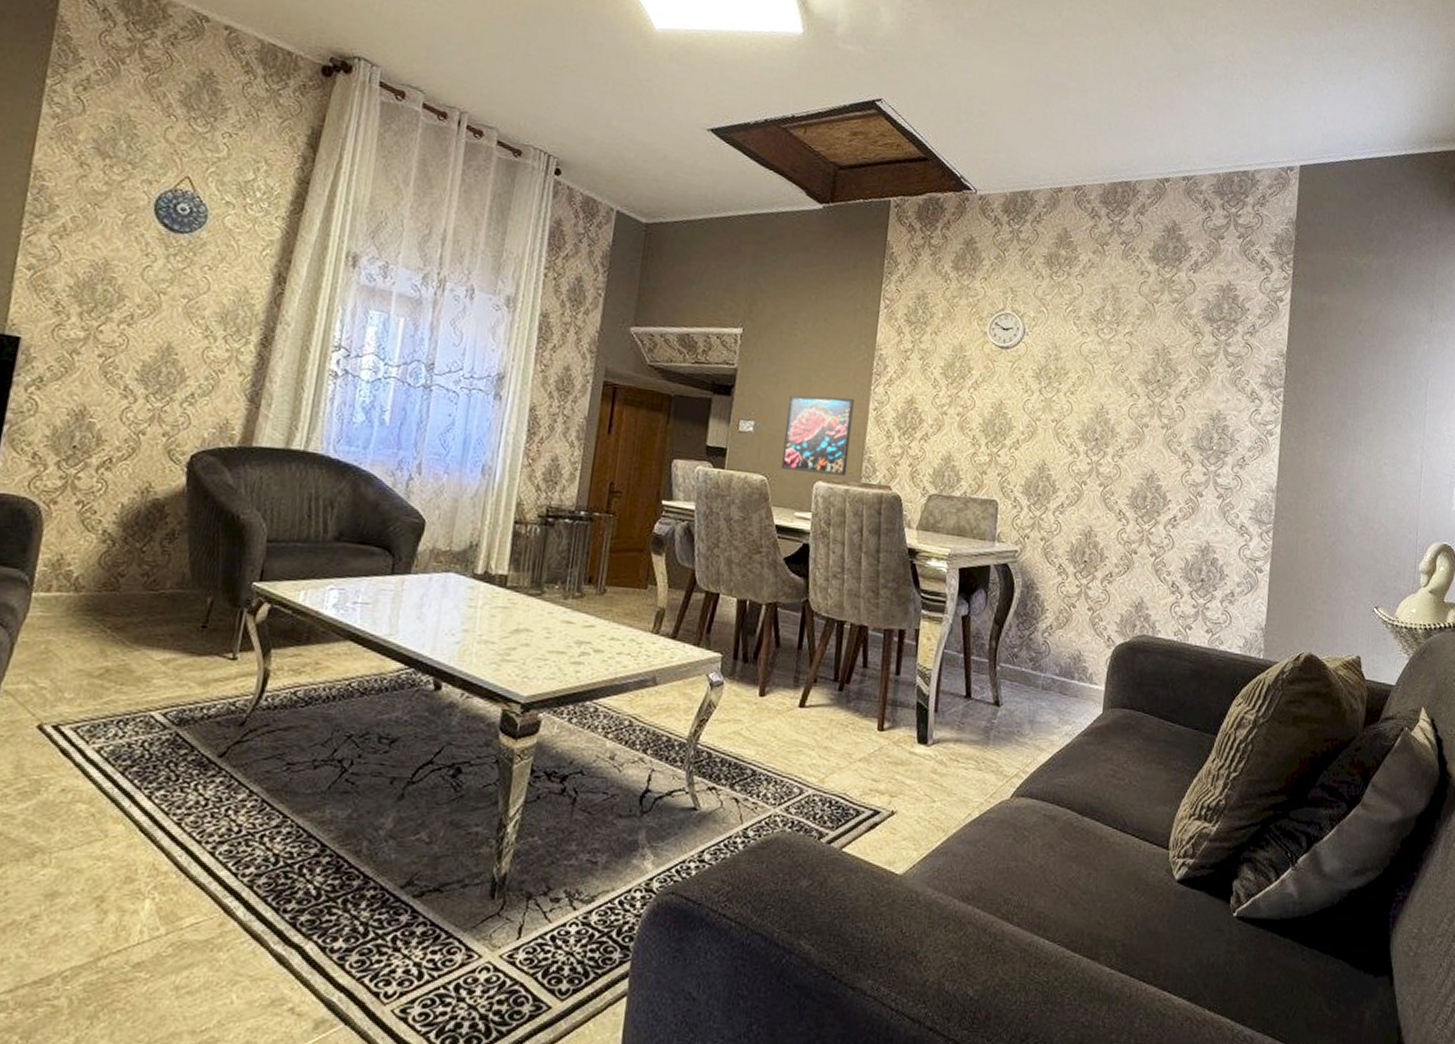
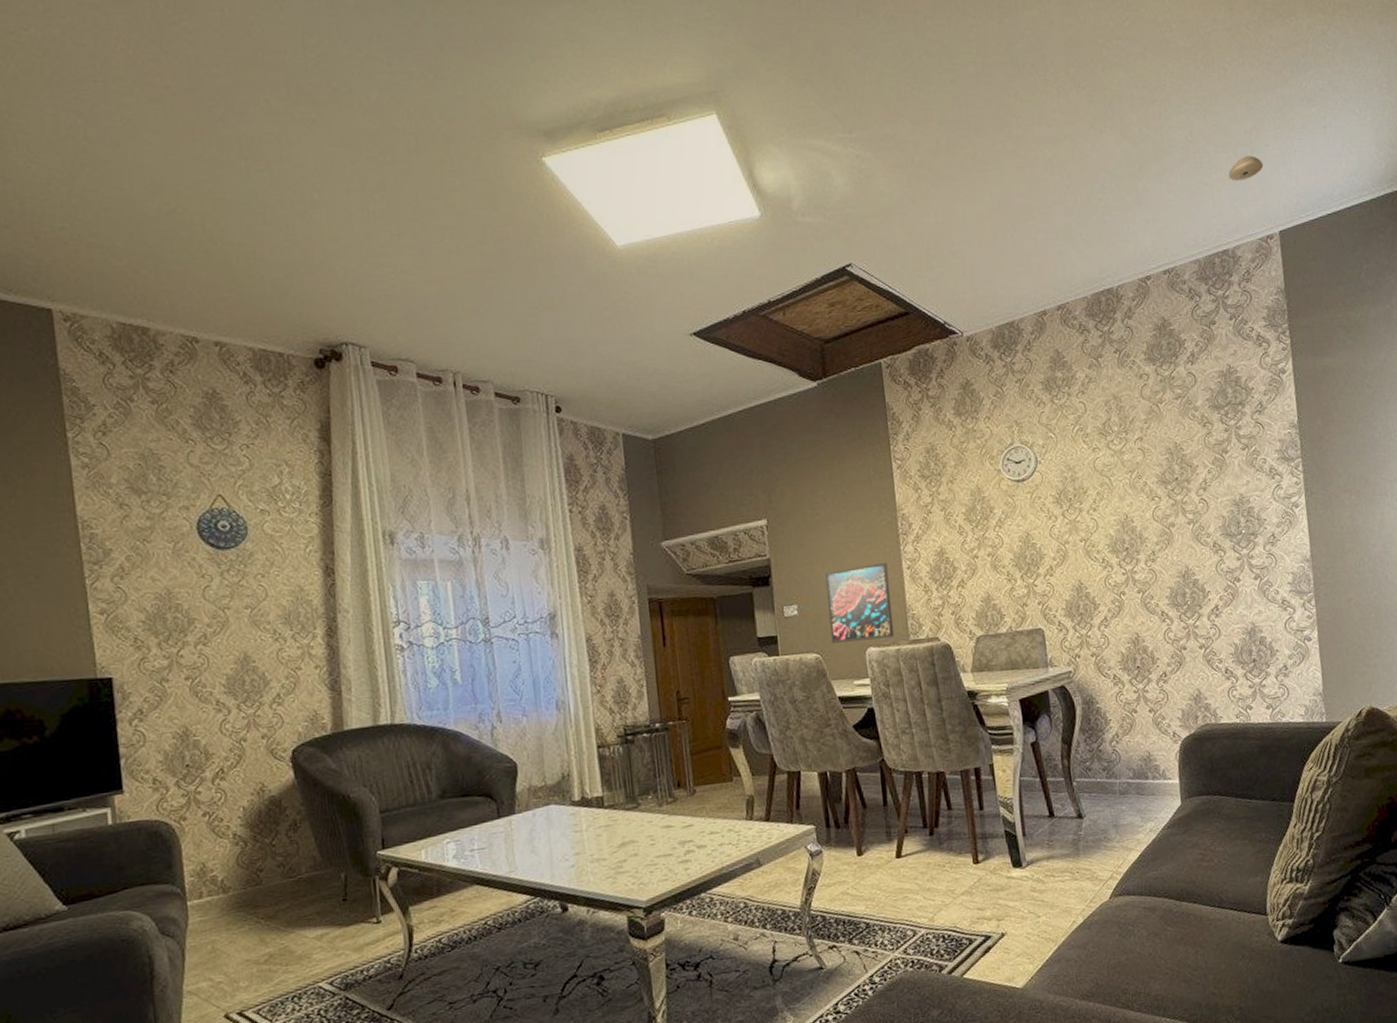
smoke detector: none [1260,87,1296,110] -> present [1228,155,1264,182]

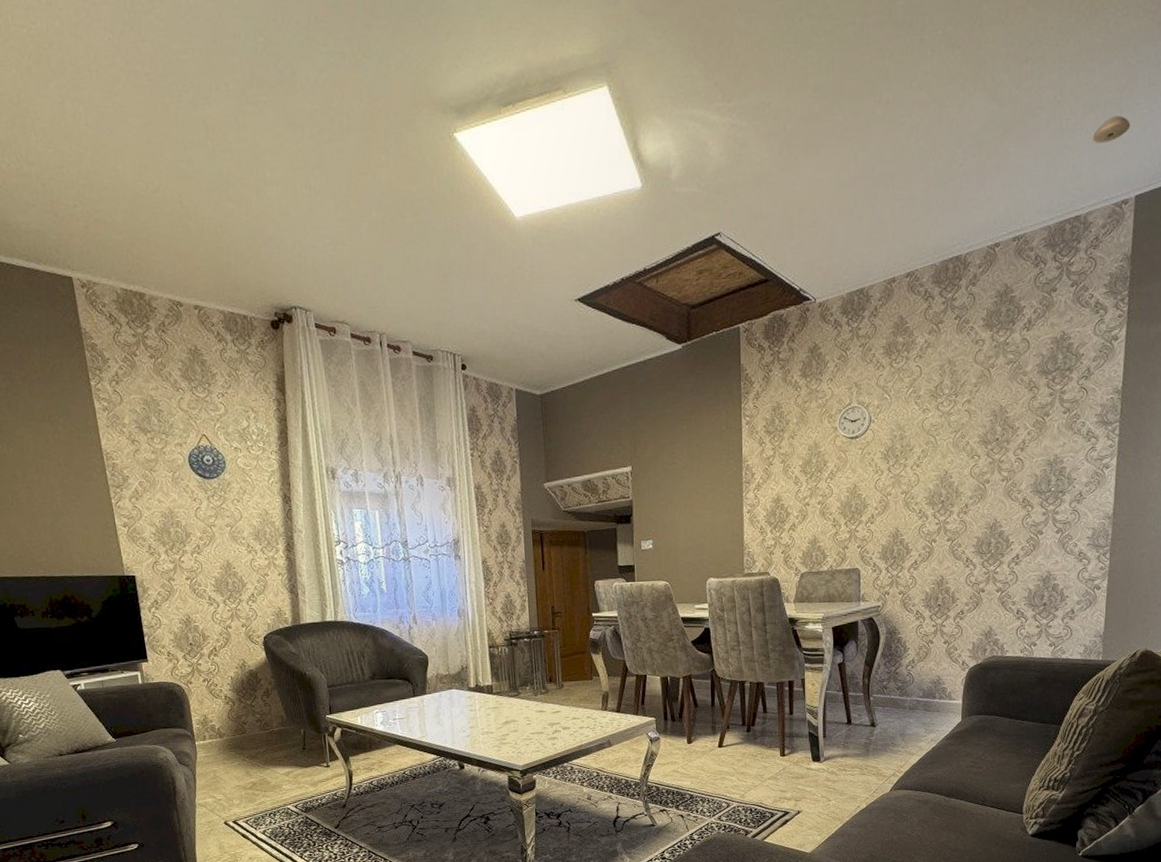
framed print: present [824,563,894,643] -> none [677,507,732,573]

